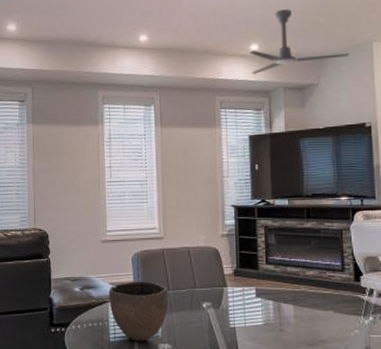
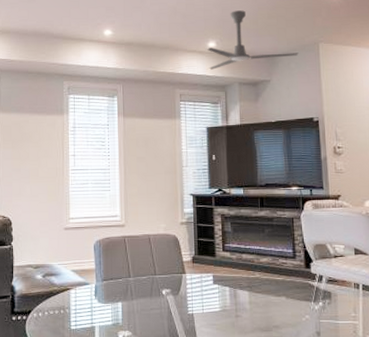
bowl: present [109,281,168,341] -> none [71,268,129,329]

